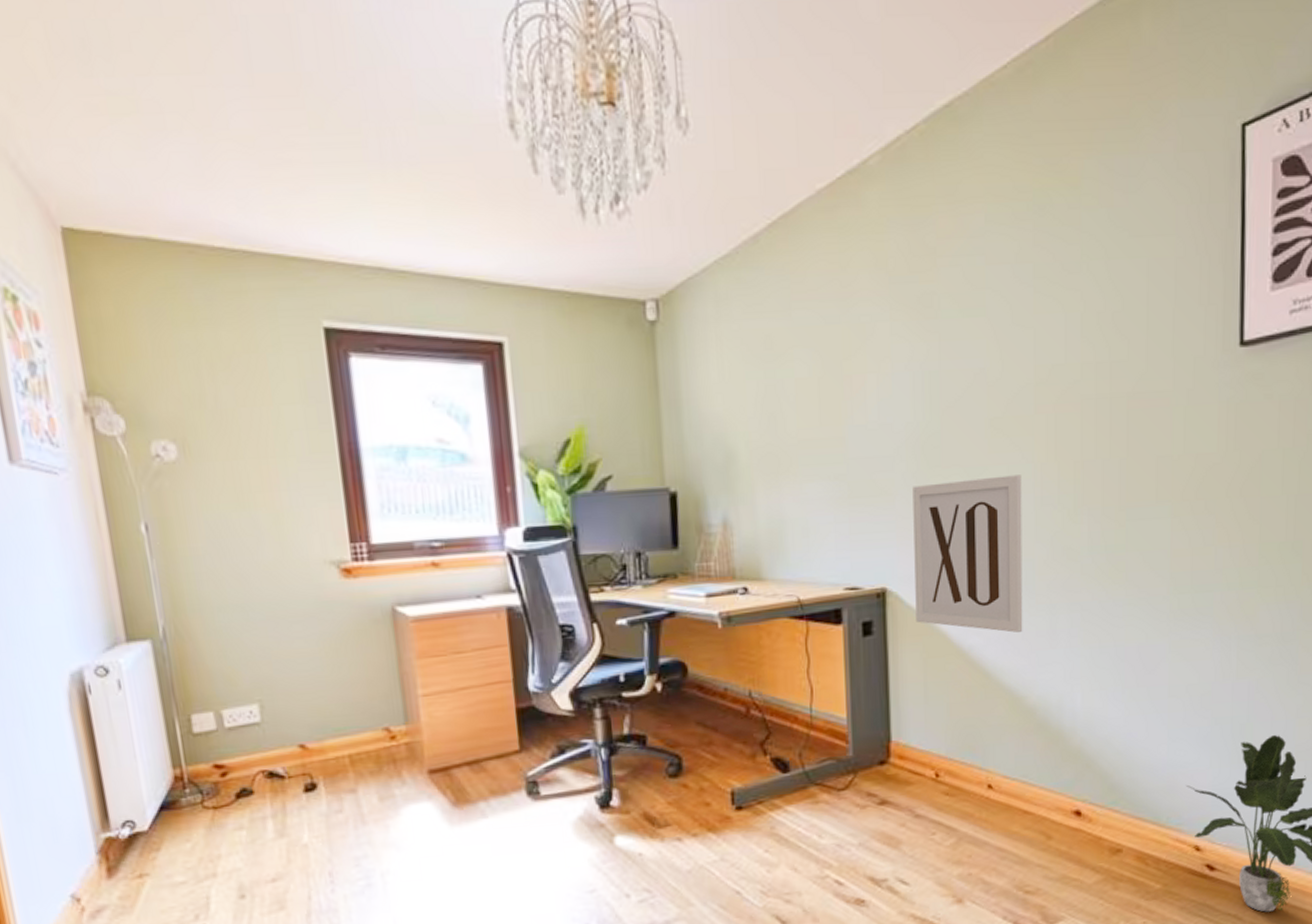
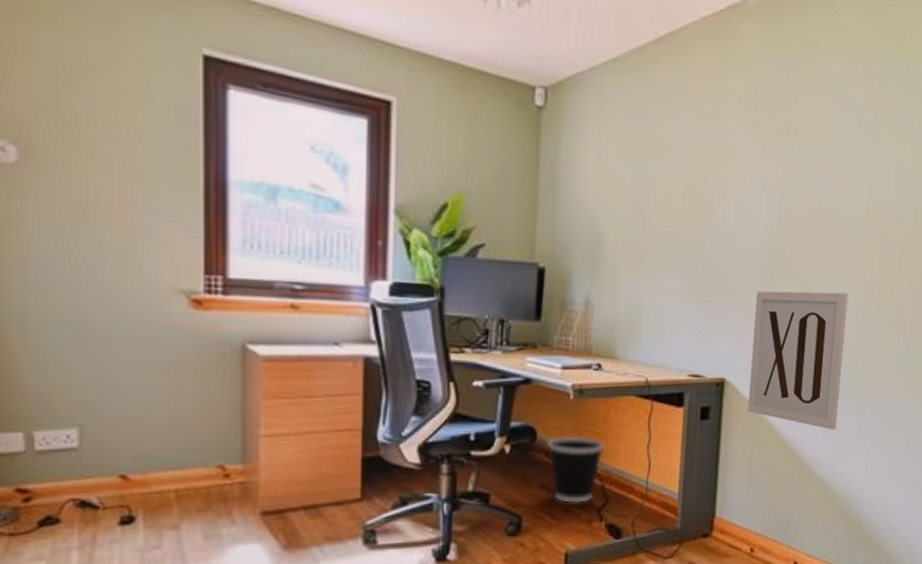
wastebasket: none [699,666,760,738] -> present [546,436,604,503]

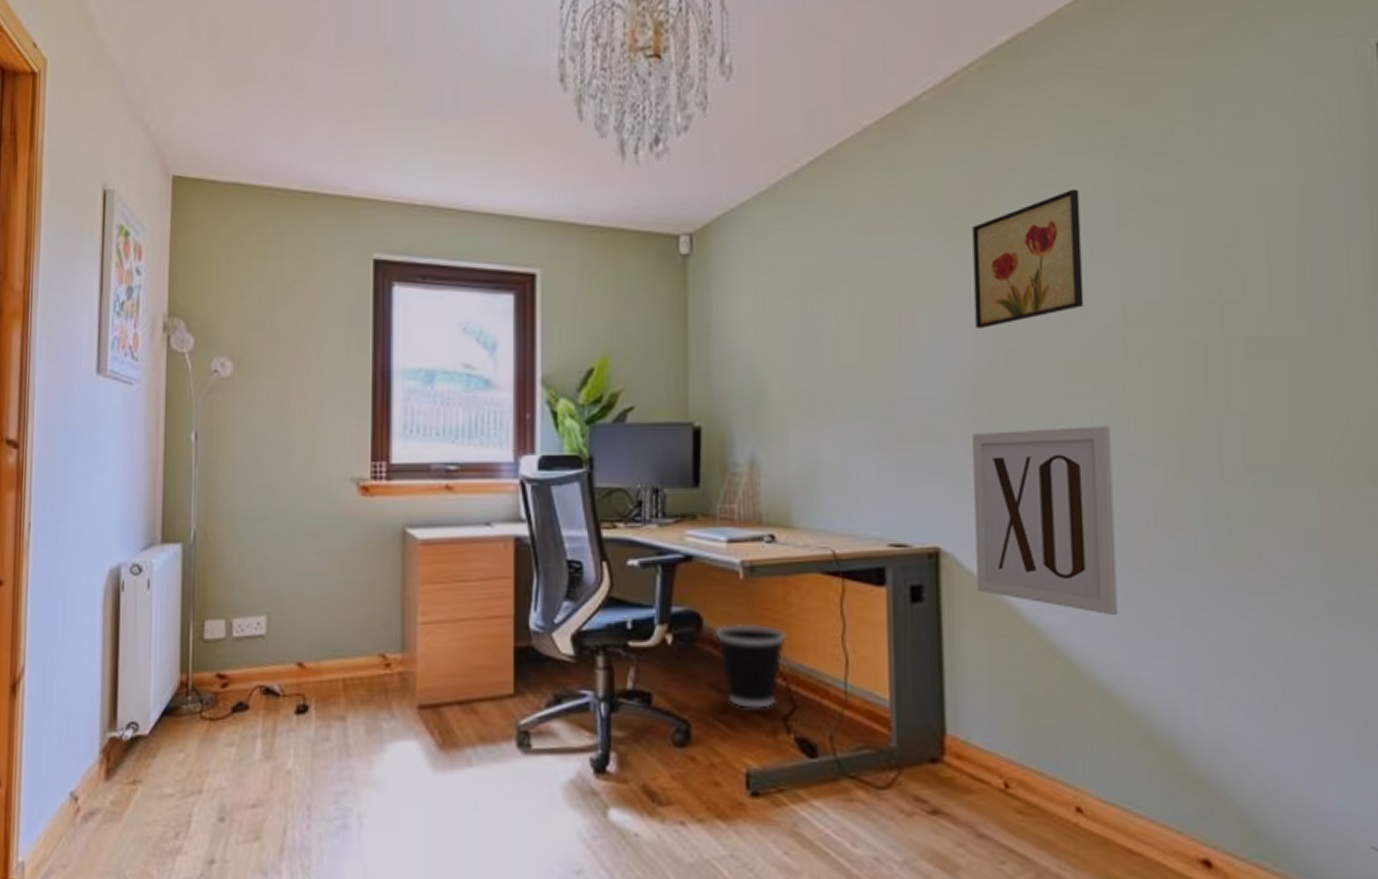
wall art: none [768,104,852,208] -> present [972,189,1084,328]

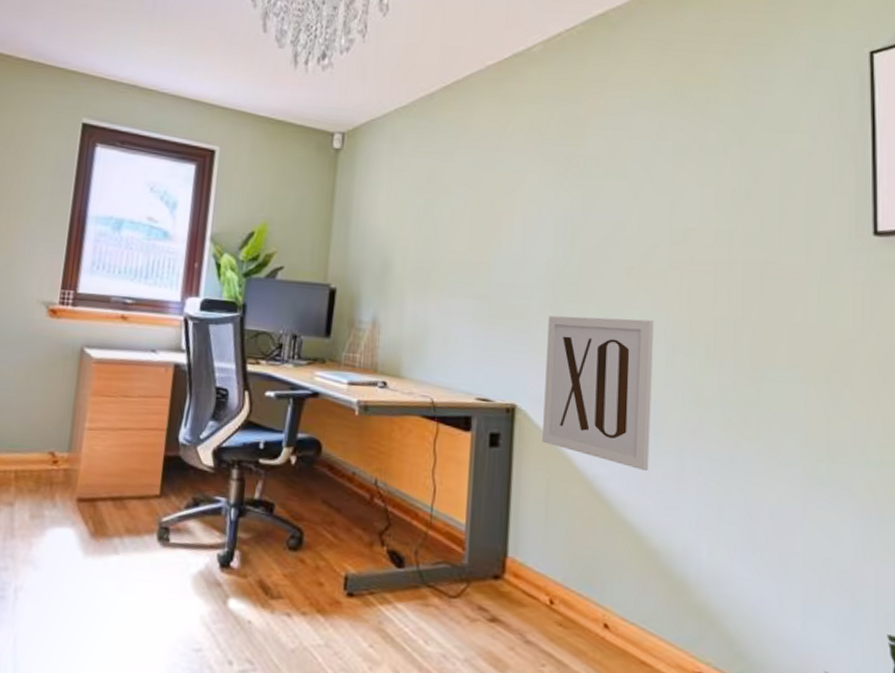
wastebasket: present [714,623,786,709] -> none [330,452,388,524]
wall art: present [972,189,1084,328] -> none [558,133,645,234]

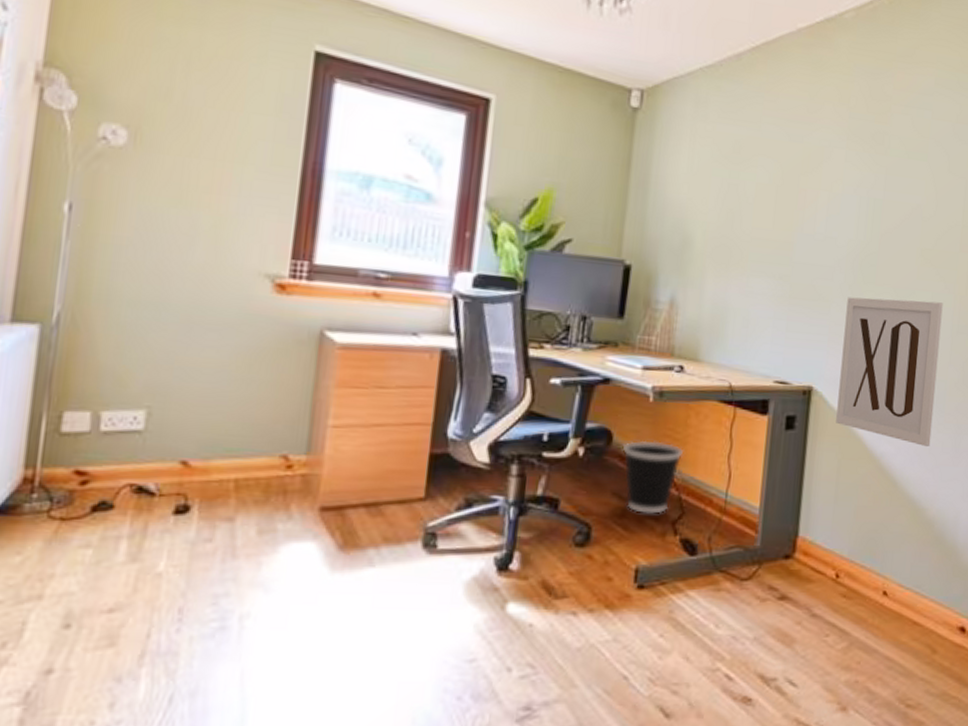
wastebasket: none [330,452,388,524] -> present [622,440,683,514]

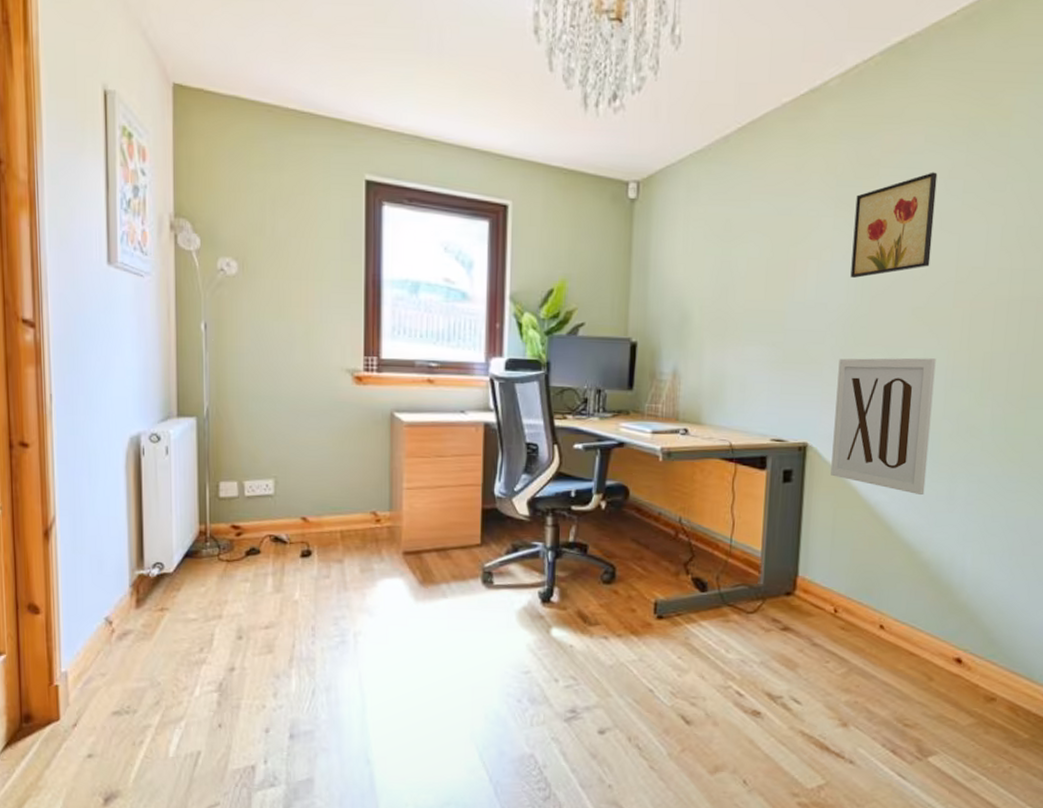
wastebasket: present [622,440,683,514] -> none [638,494,691,557]
wall art: none [861,114,946,214] -> present [850,172,938,278]

